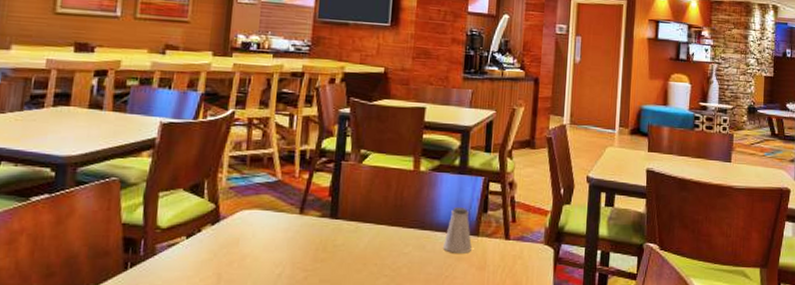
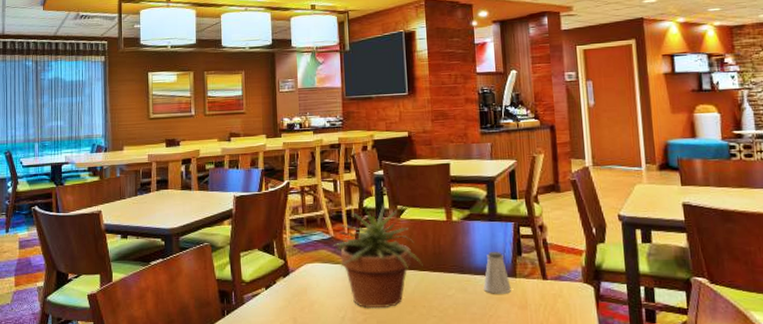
potted plant: none [280,145,381,265] -> present [334,203,423,309]

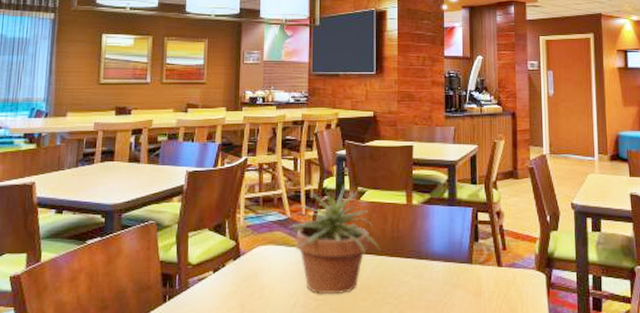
saltshaker: present [483,251,511,294] -> none [440,236,466,281]

